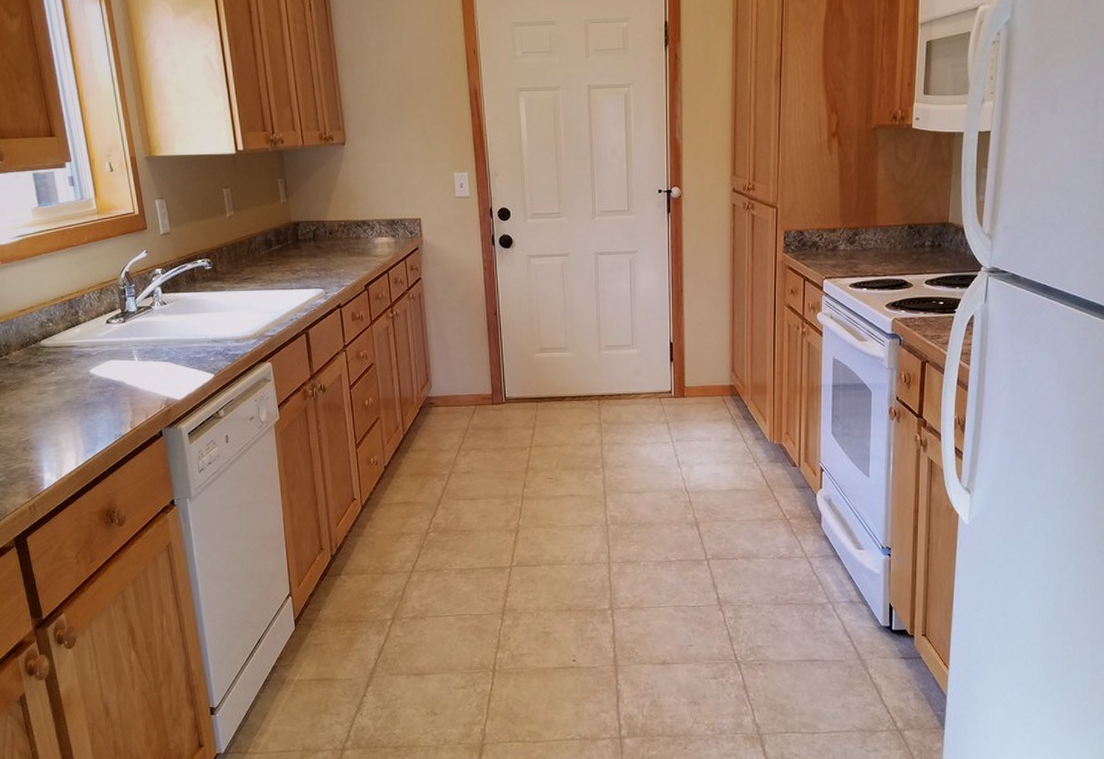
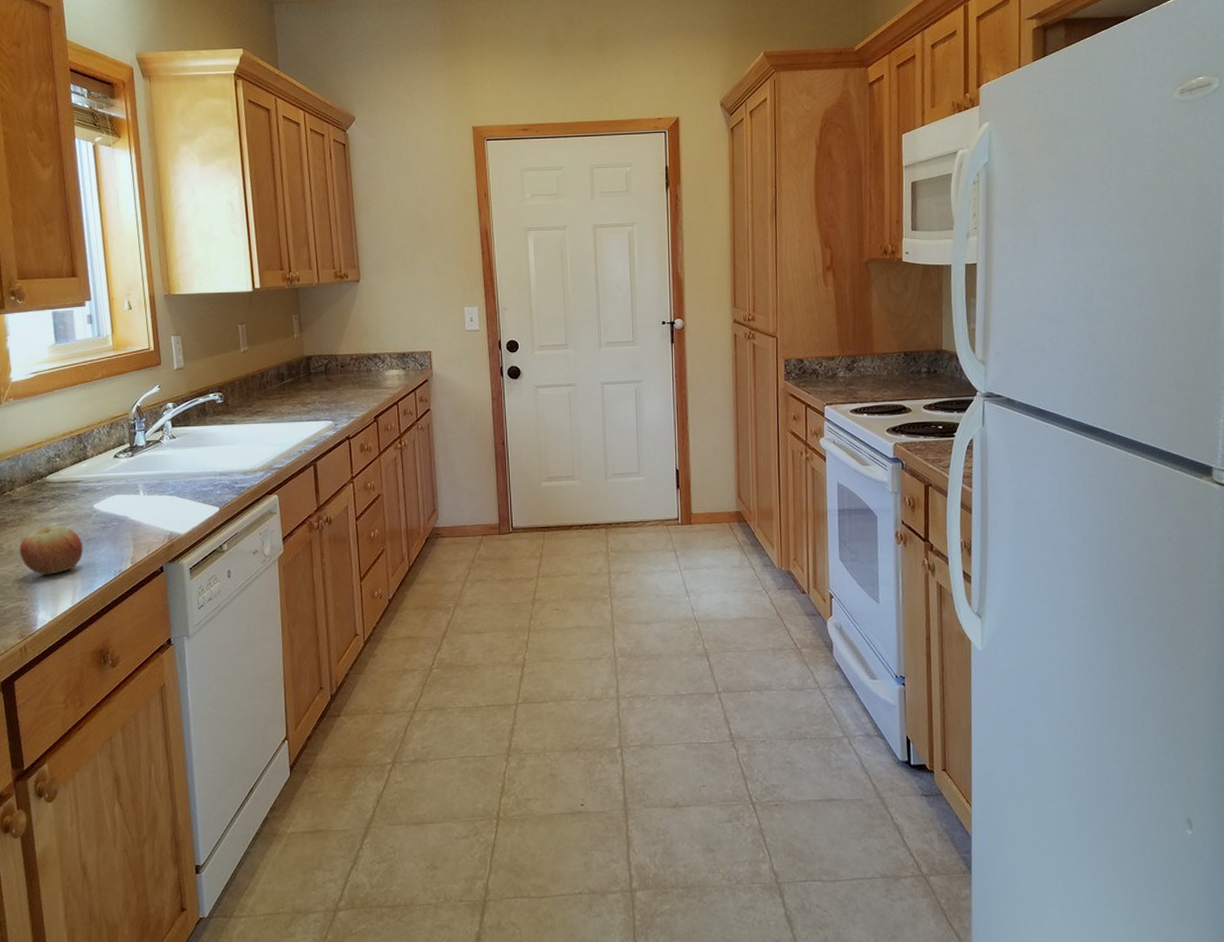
apple: none [20,388,83,437] -> present [19,524,83,575]

